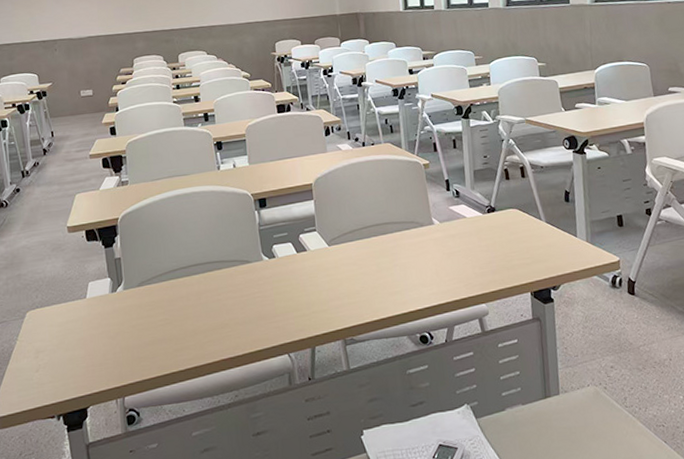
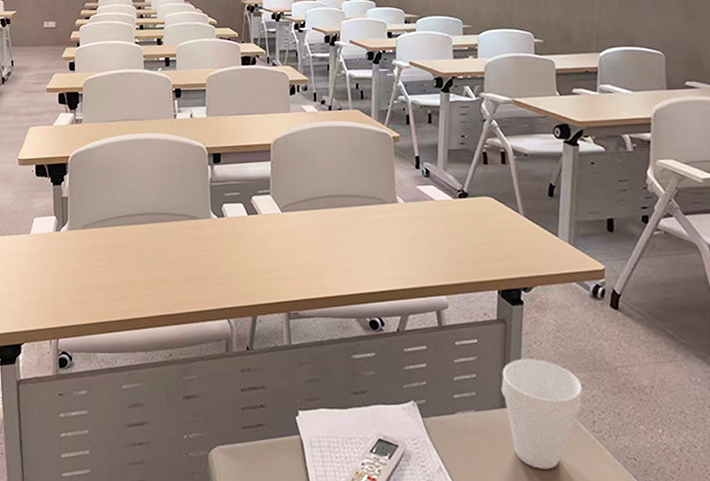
cup: none [542,349,613,449] -> present [501,358,582,470]

